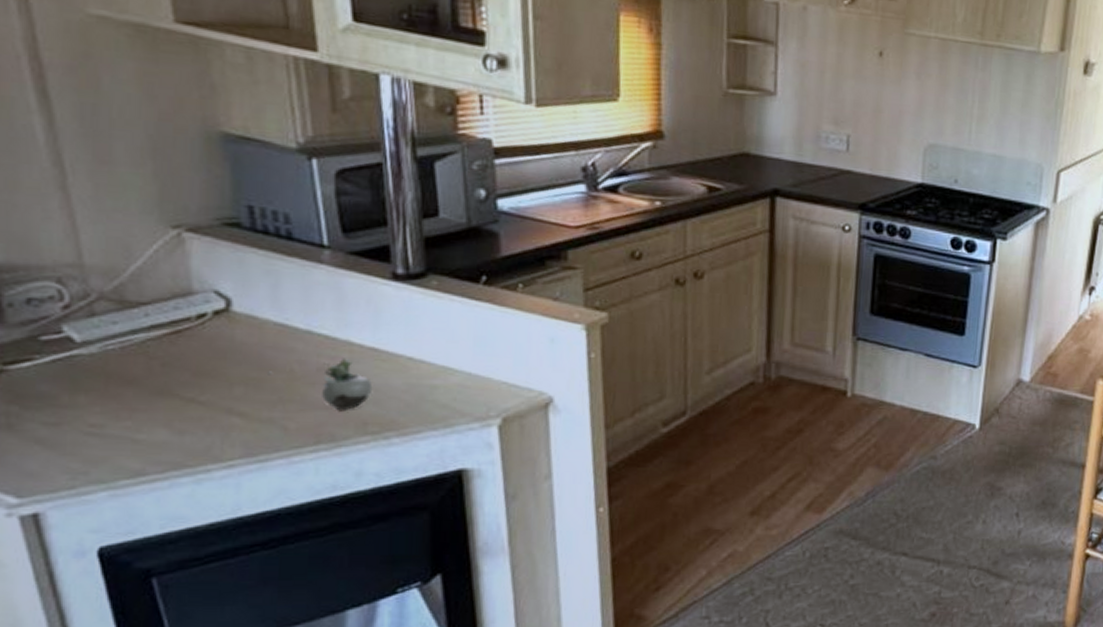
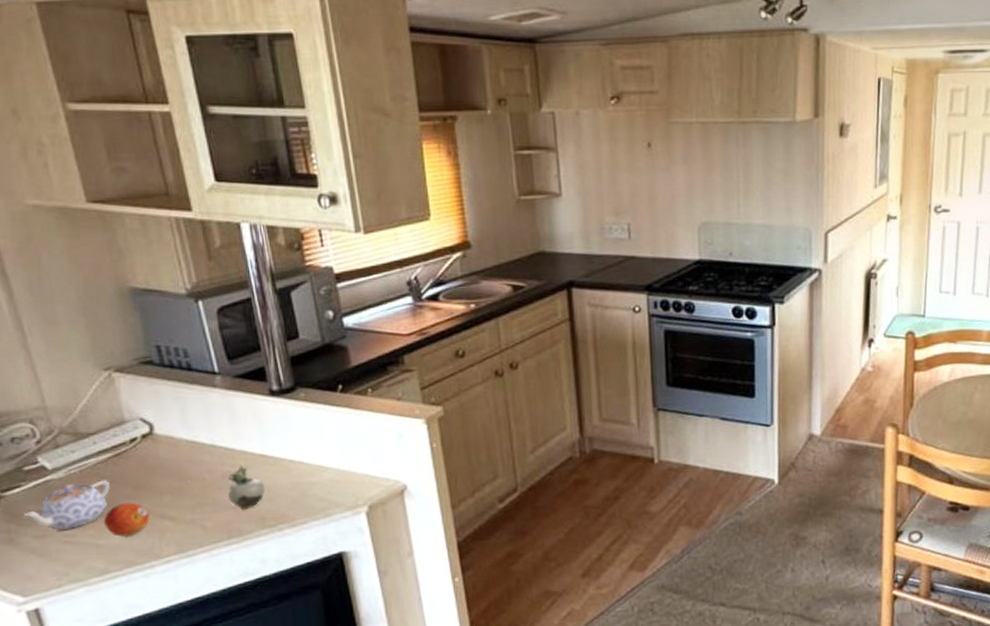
teapot: none [31,361,161,419] -> present [23,480,110,530]
fruit: none [146,390,212,432] -> present [103,502,150,537]

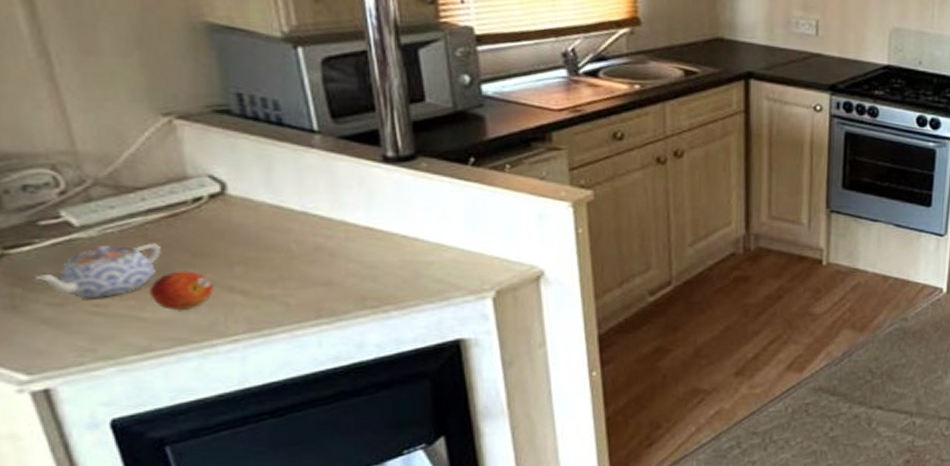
succulent plant: present [186,465,266,510] -> none [266,237,370,287]

